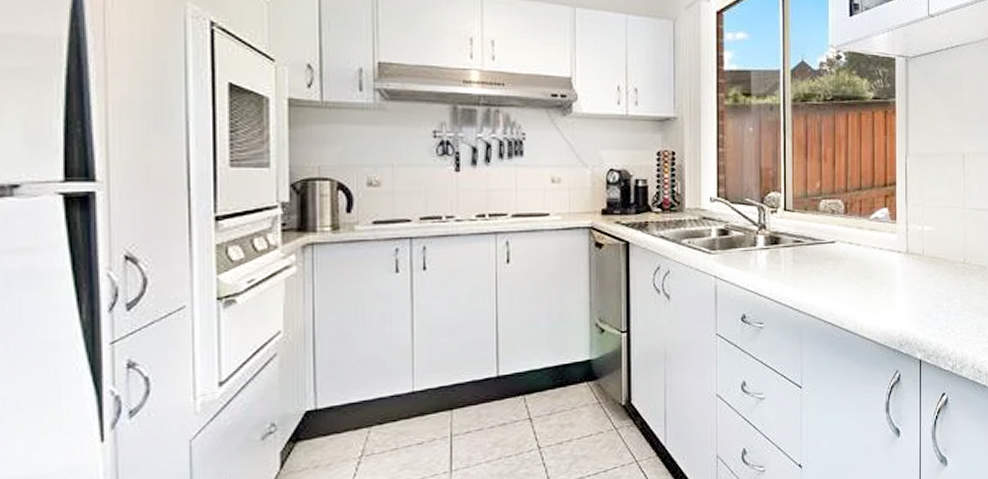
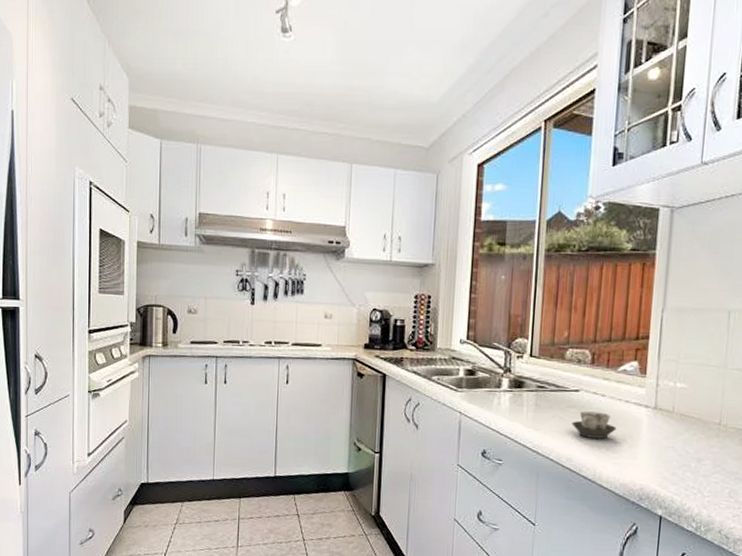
cup: none [830,262,873,289] -> present [571,411,616,439]

